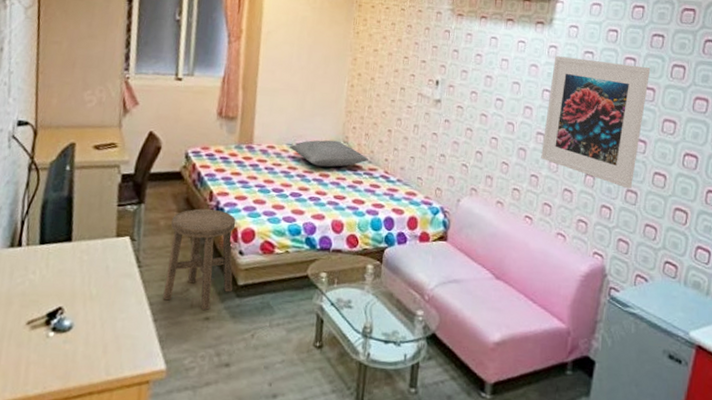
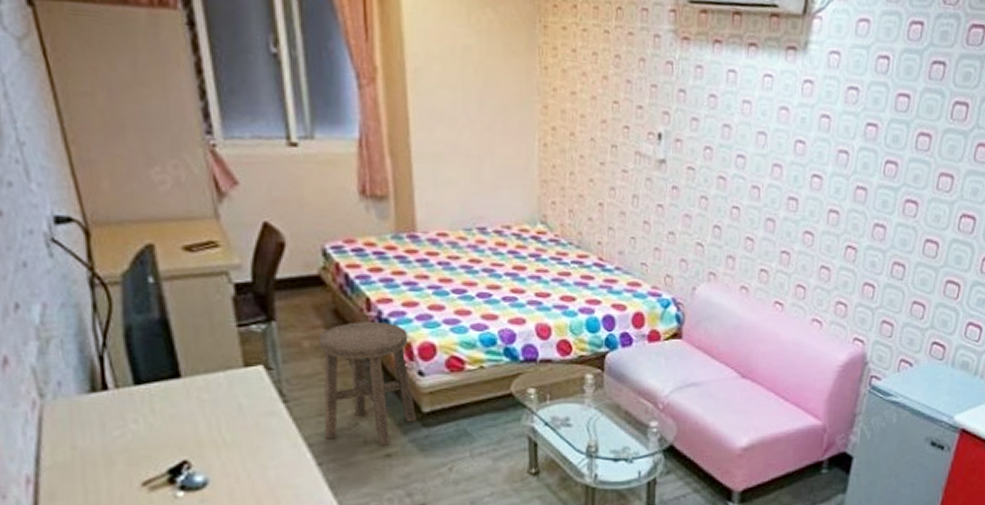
pillow: present [289,140,368,167] -> none [467,220,576,257]
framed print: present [541,56,651,189] -> none [793,94,928,262]

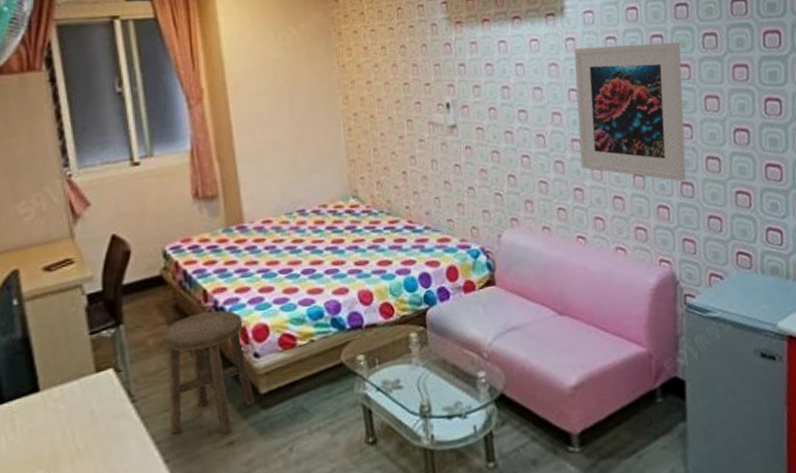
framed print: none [793,94,928,262] -> present [574,42,686,182]

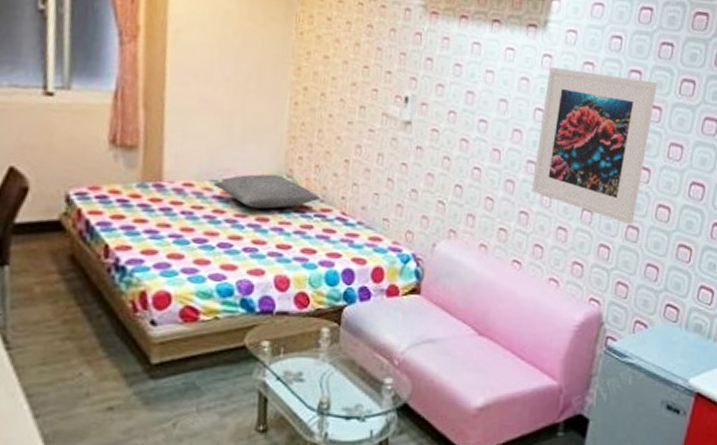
stool: present [162,310,254,434] -> none [45,268,144,398]
pillow: none [288,197,386,233] -> present [213,174,320,209]

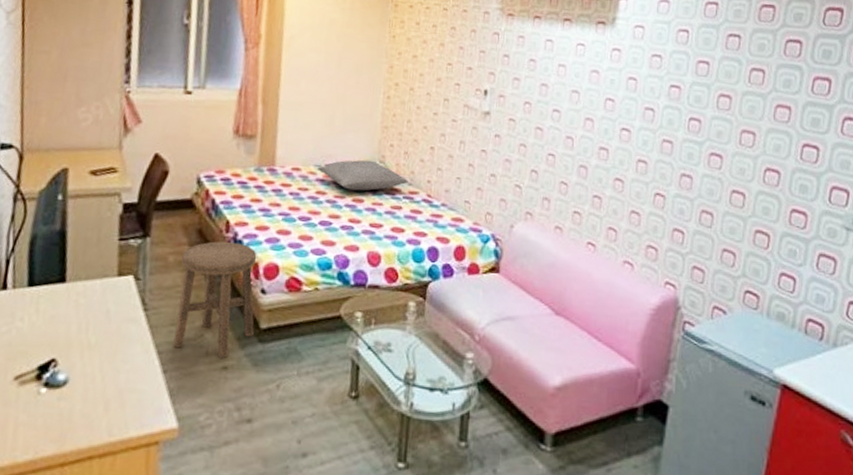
stool: none [45,268,144,398] -> present [173,241,257,358]
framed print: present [532,67,658,225] -> none [604,60,726,210]

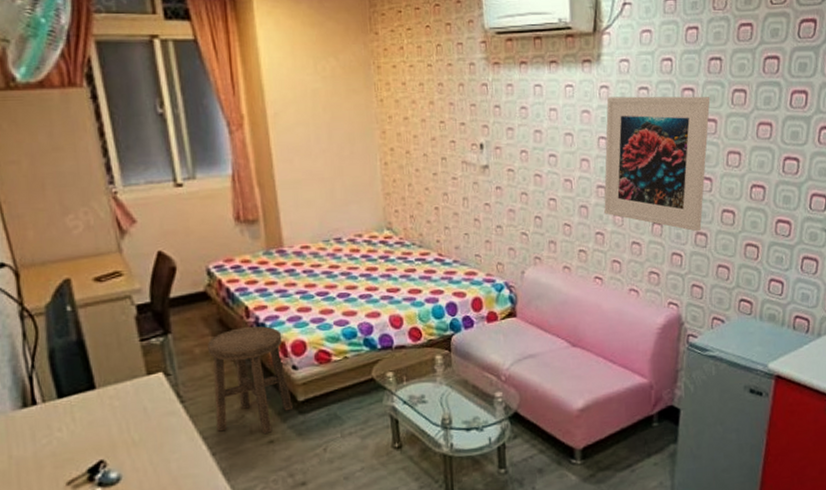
pillow: present [317,159,408,191] -> none [326,228,418,260]
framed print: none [604,60,726,210] -> present [604,96,710,232]

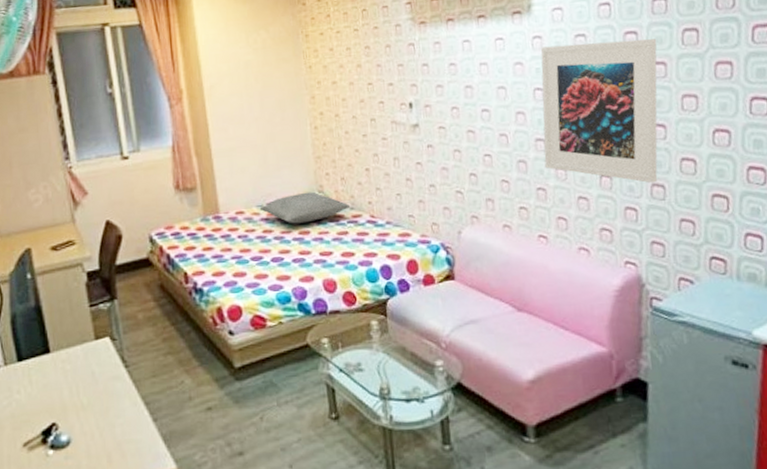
stool: present [208,326,293,434] -> none [150,291,229,400]
pillow: none [326,228,418,260] -> present [259,191,350,224]

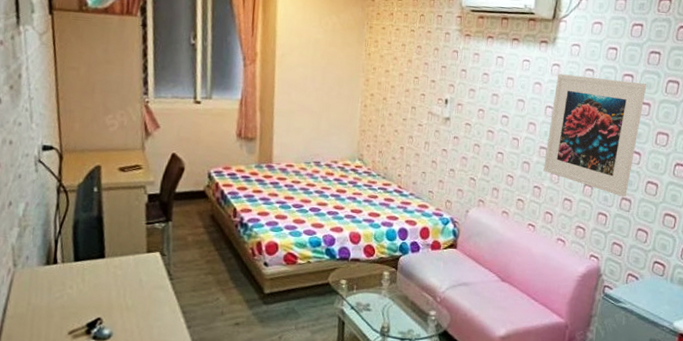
pillow: present [259,191,350,224] -> none [307,157,382,184]

